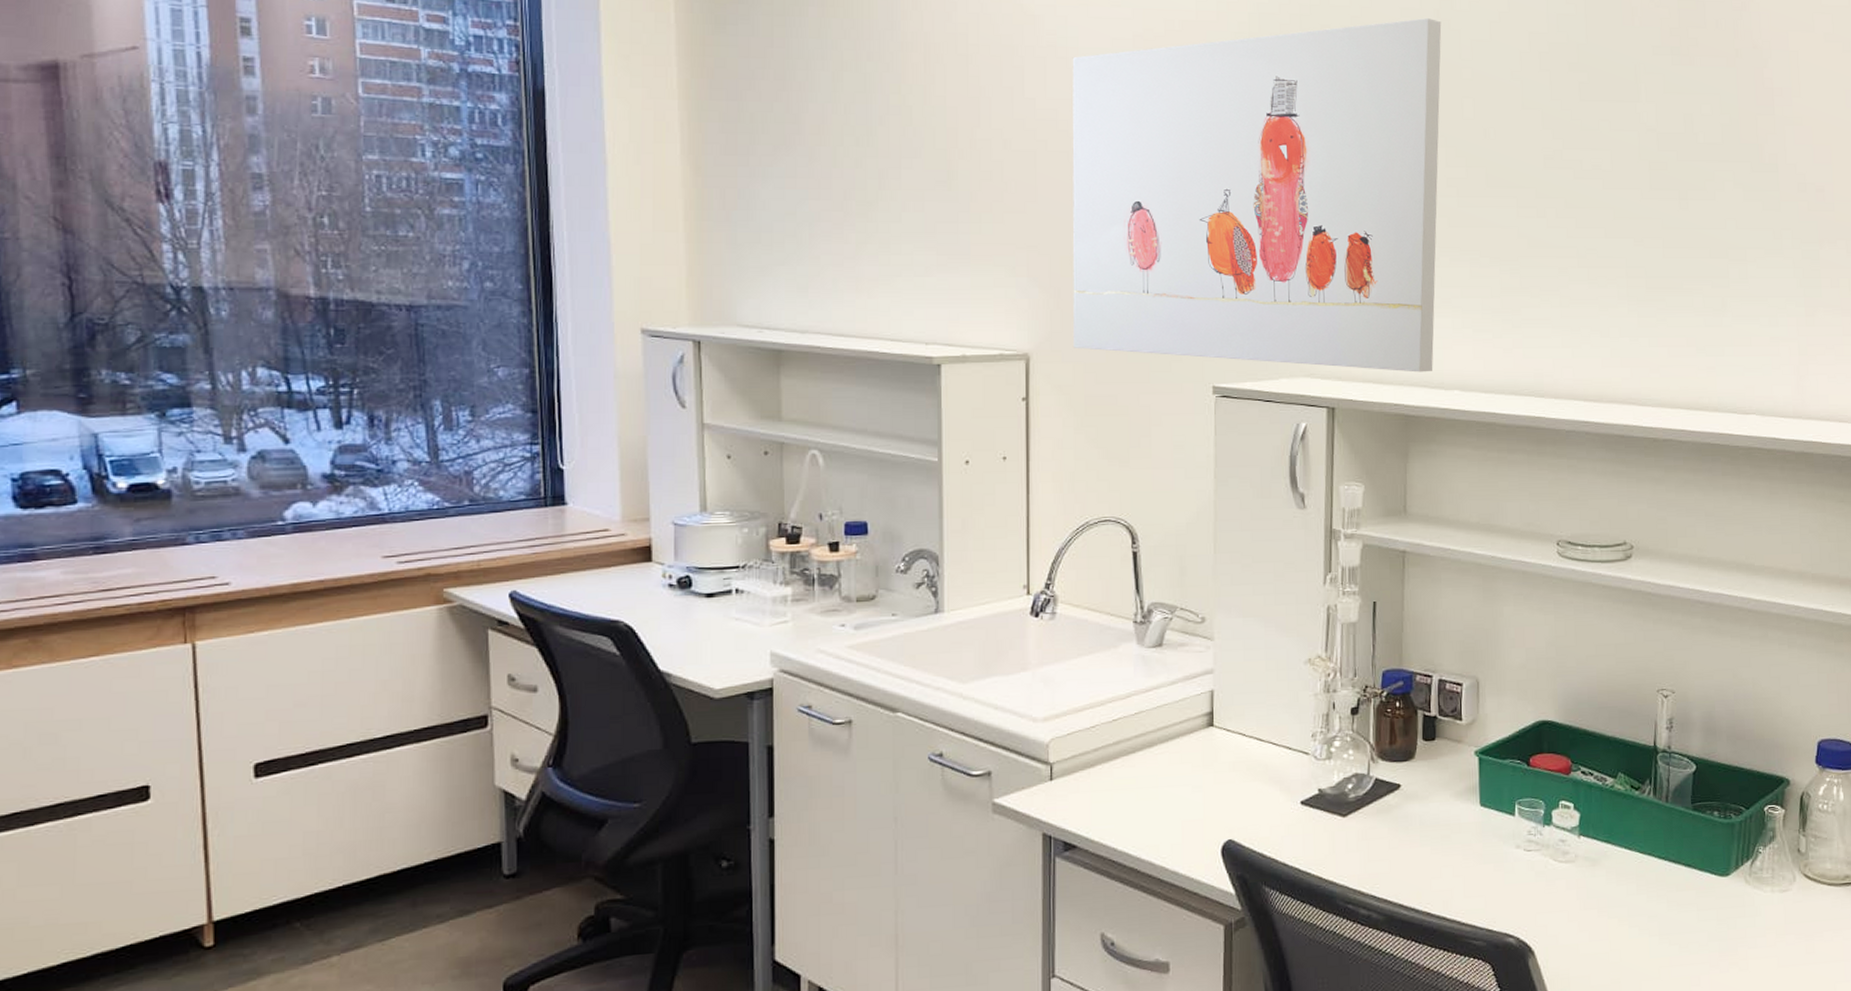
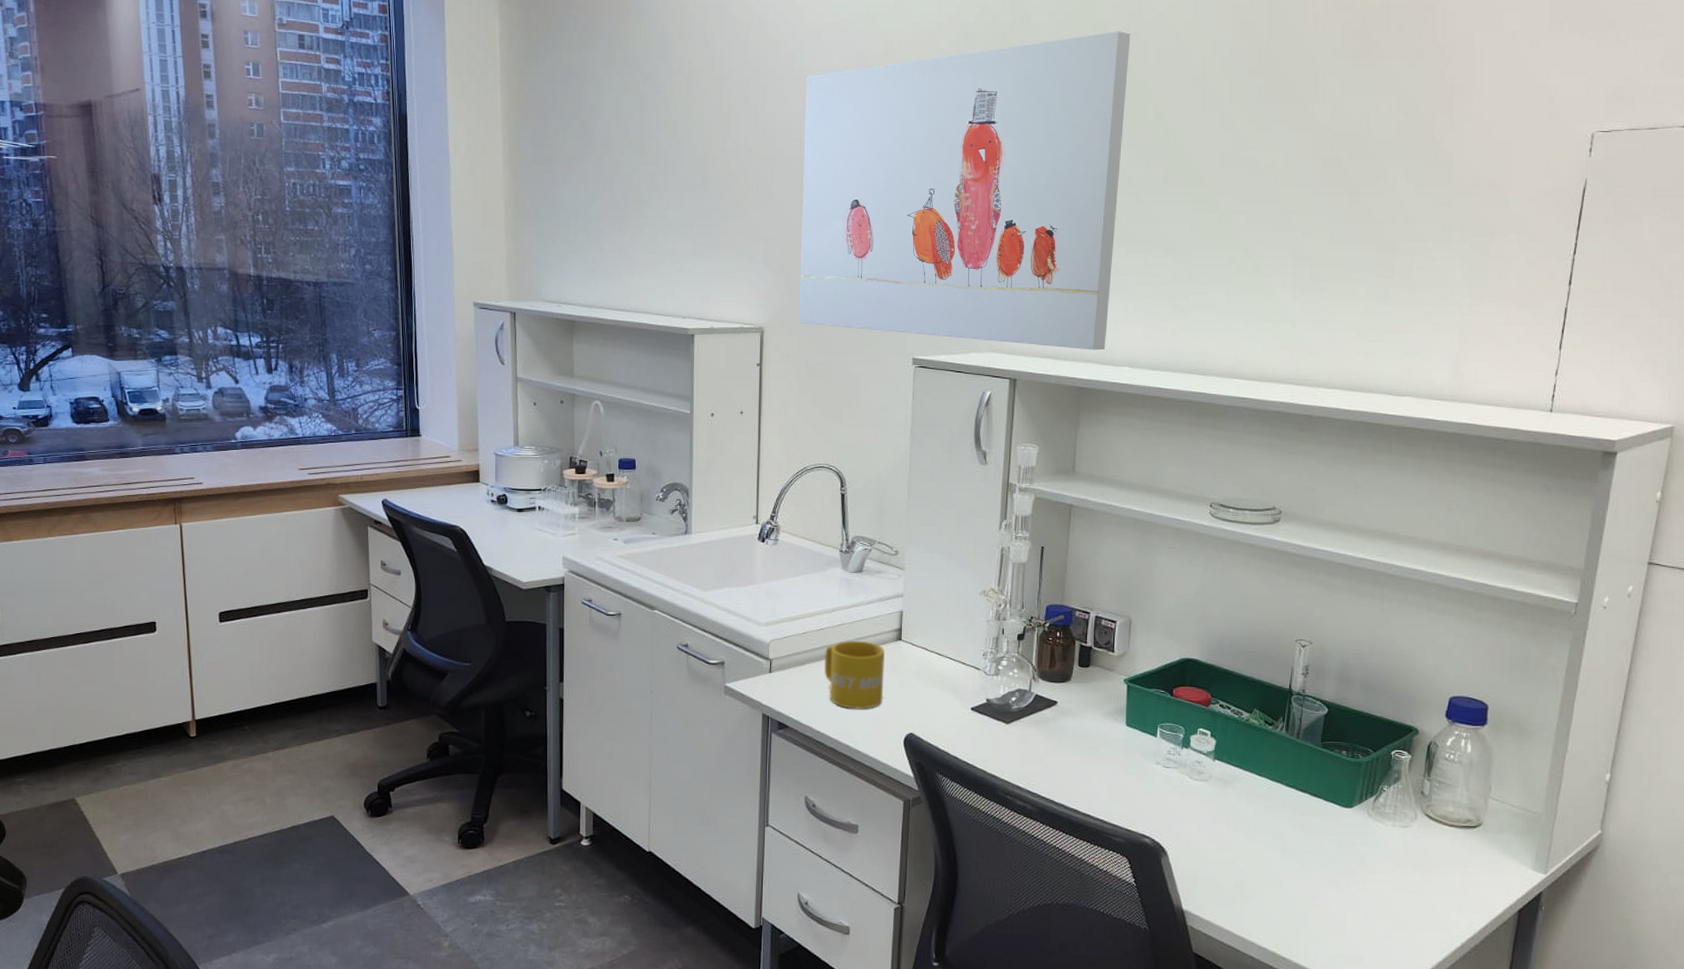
mug: none [1118,730,1195,817] -> present [824,640,885,709]

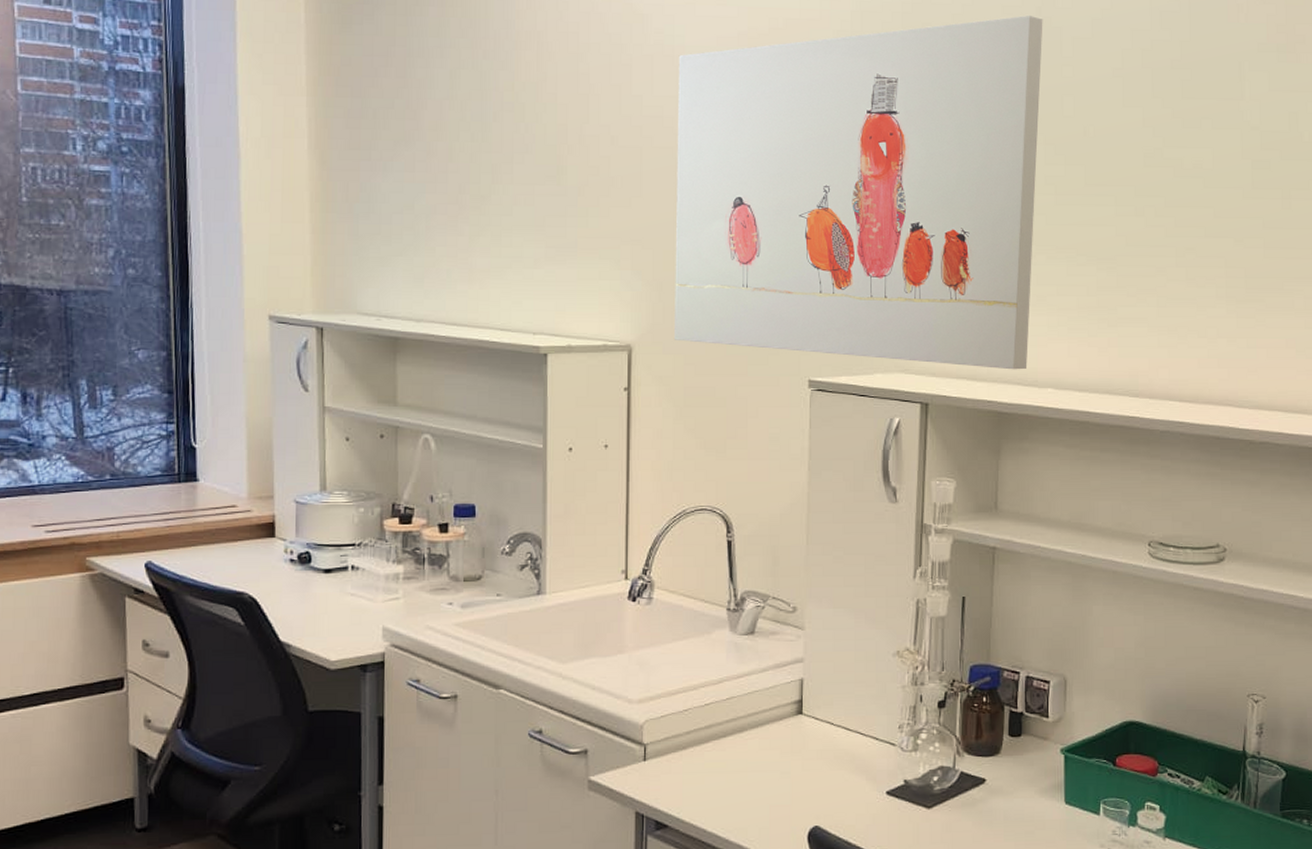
mug: present [824,640,885,709] -> none [710,716,783,800]

